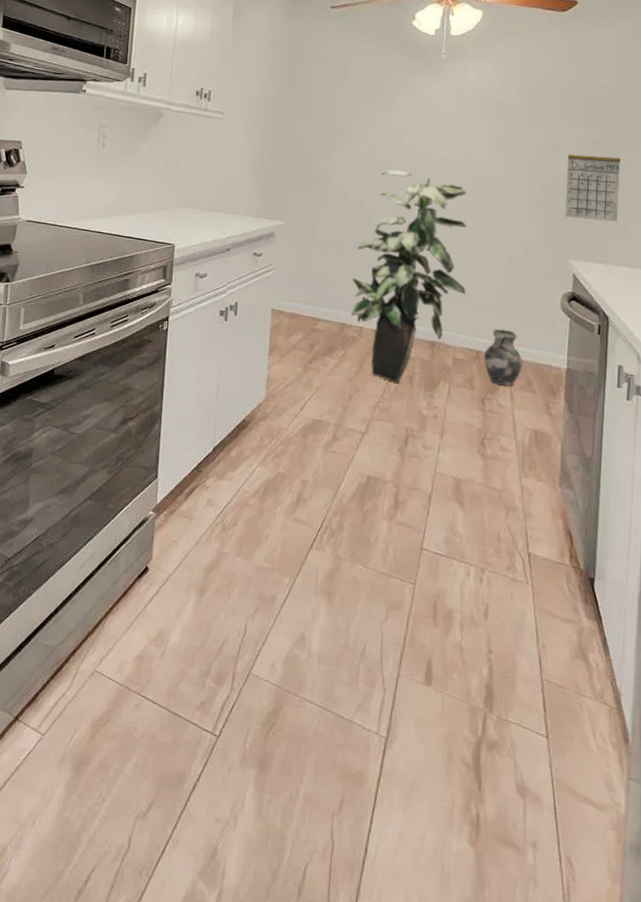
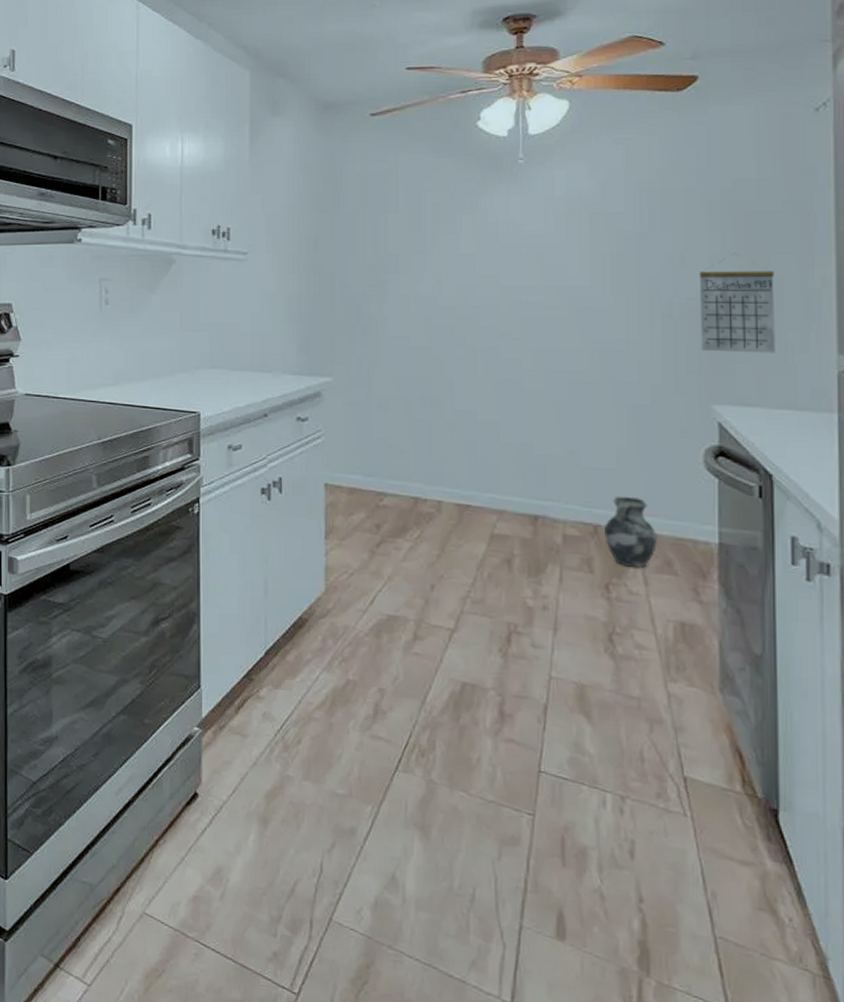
indoor plant: present [351,169,467,383] -> none [423,306,574,568]

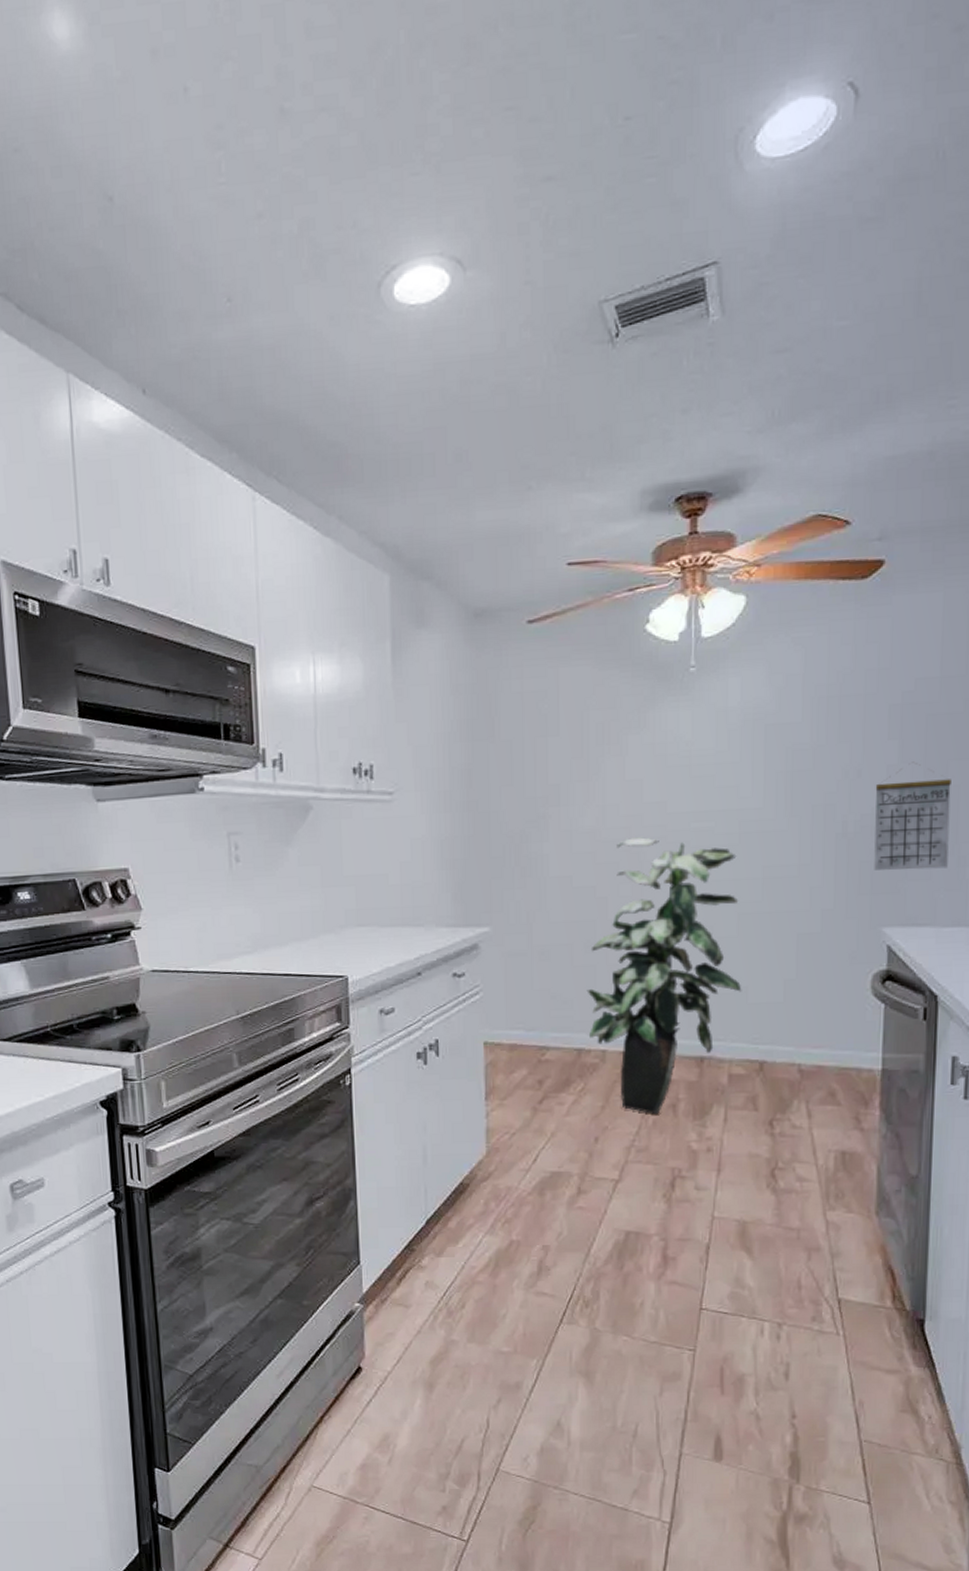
indoor plant: none [423,306,574,568] -> present [586,837,742,1115]
ceramic jug: present [604,496,658,568] -> none [770,1029,823,1102]

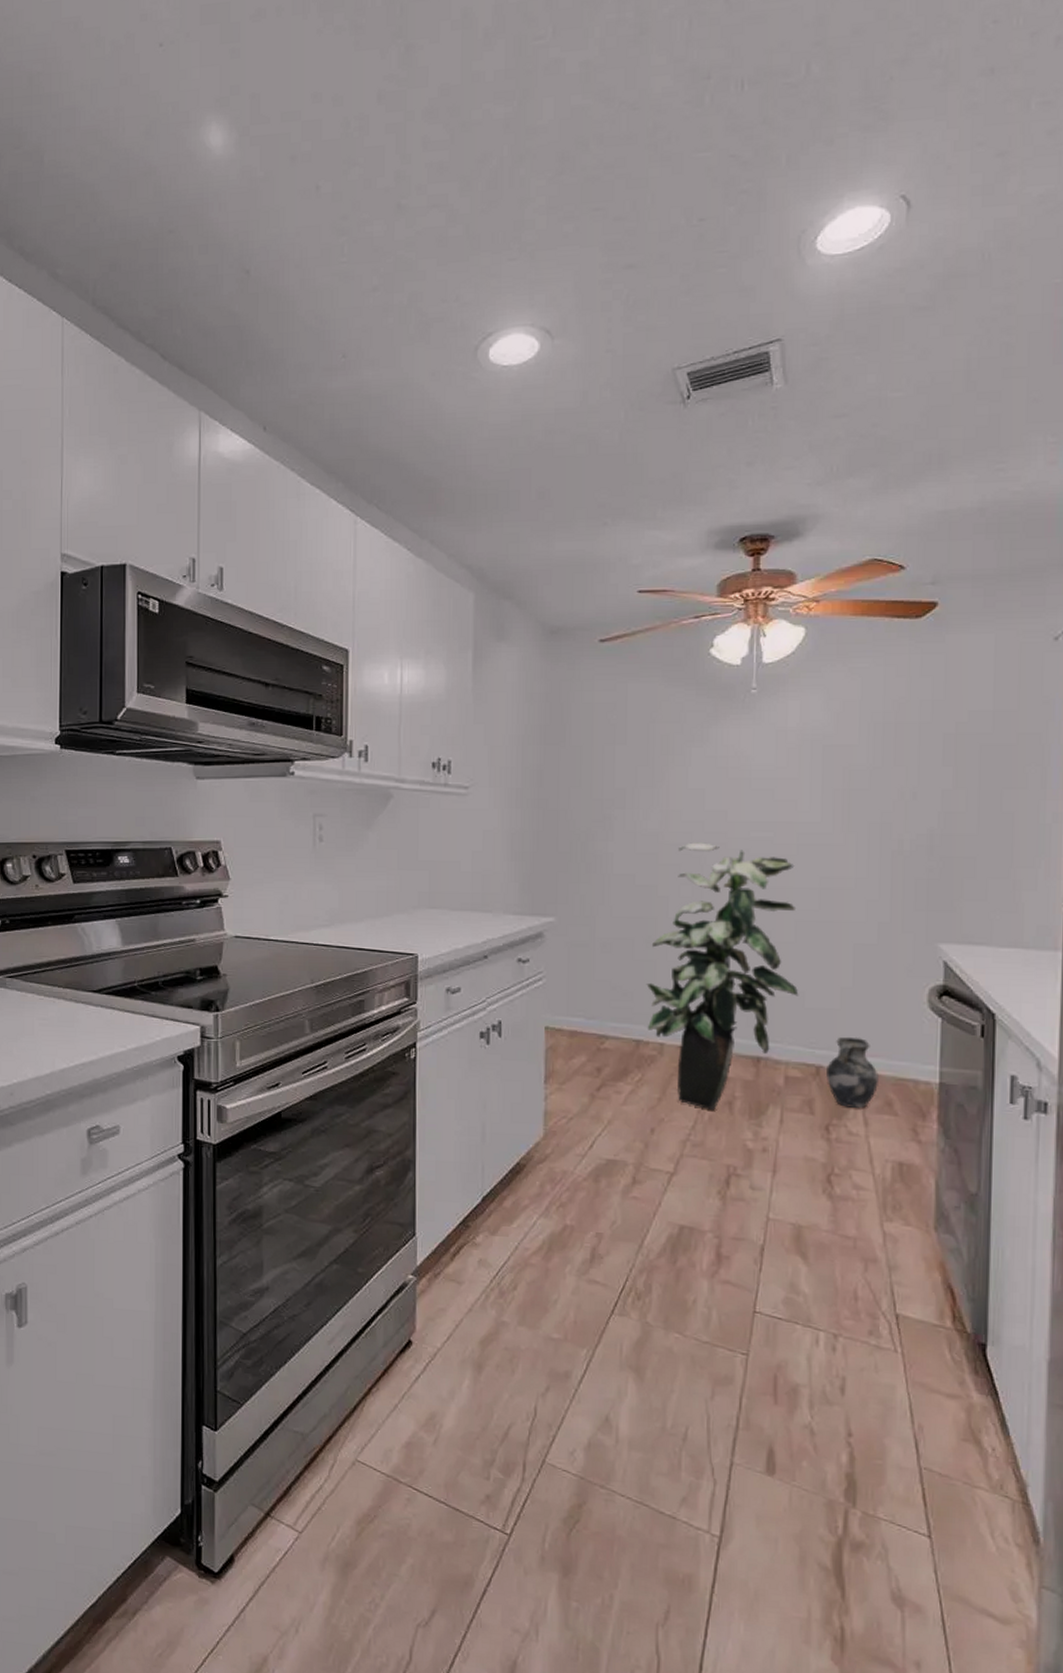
ceramic jug: none [770,1029,823,1102] -> present [826,1036,880,1109]
calendar: present [874,761,951,871] -> none [930,788,1006,891]

